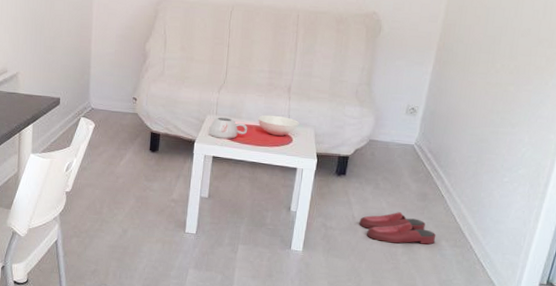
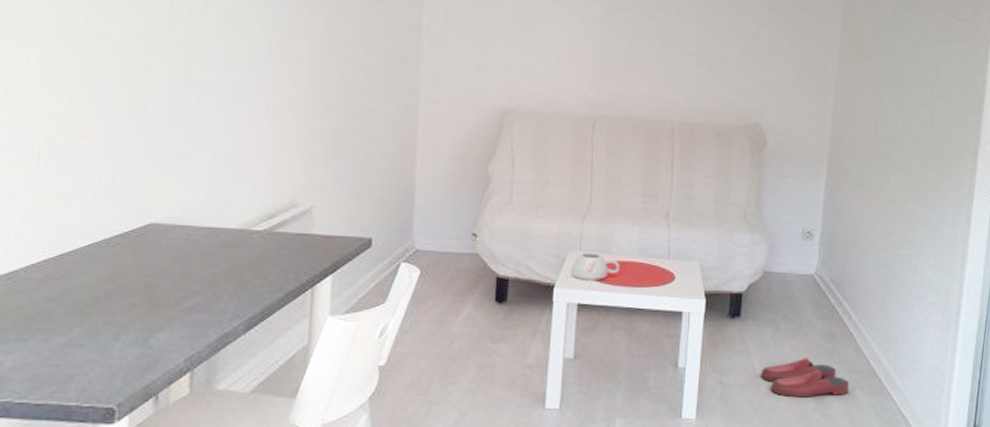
bowl: present [258,115,299,137] -> none [632,247,682,274]

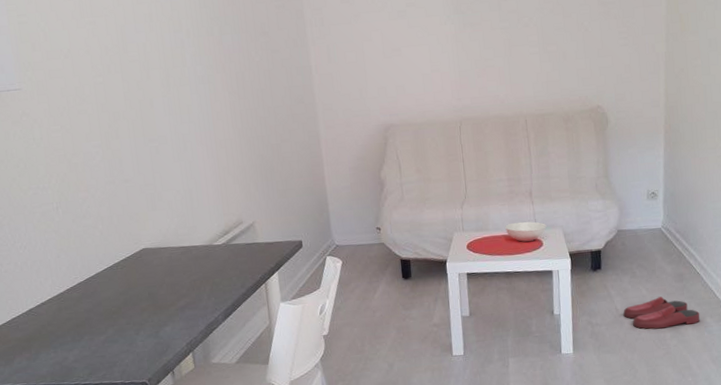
cup: present [570,252,621,280] -> none [457,231,498,254]
bowl: none [632,247,682,274] -> present [505,221,547,243]

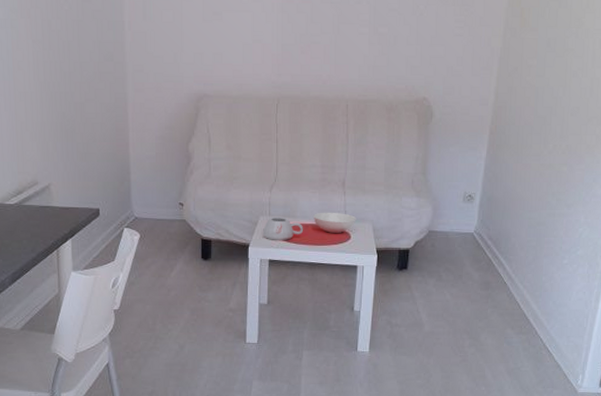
cup: none [457,231,498,254] -> present [262,217,304,240]
slippers: present [623,296,700,329] -> none [424,303,502,335]

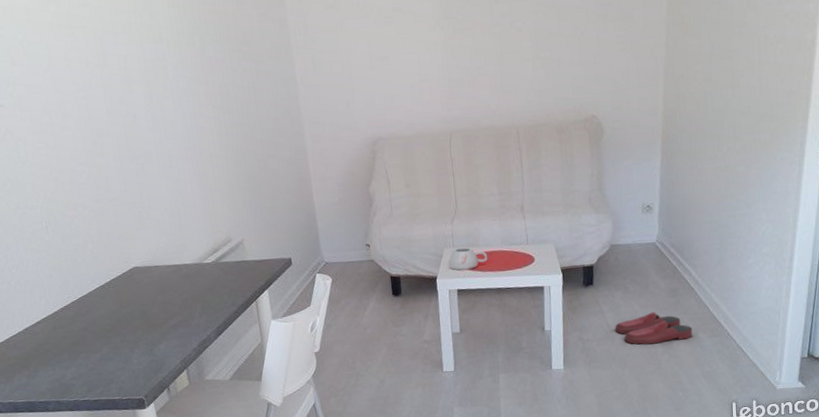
bowl: present [313,212,357,234] -> none [496,236,538,258]
slippers: none [424,303,502,335] -> present [615,312,693,345]

